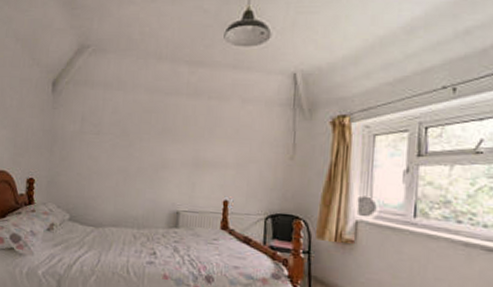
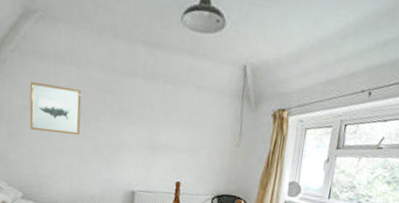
wall art: none [79,108,128,156] -> present [29,81,82,136]

